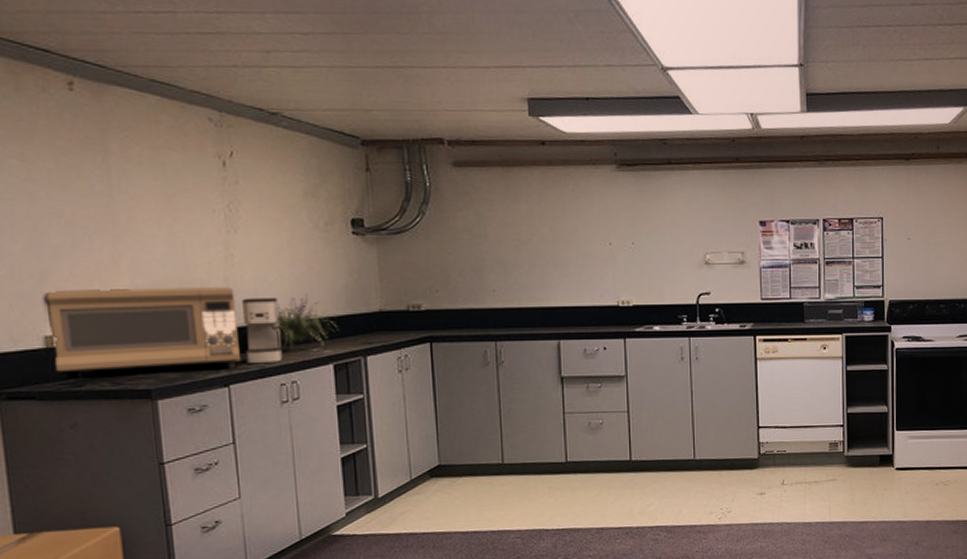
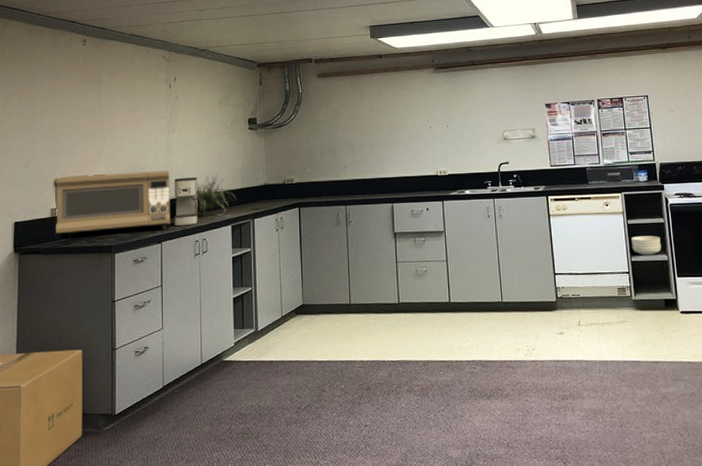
bowl: none [849,384,883,407] -> present [631,235,662,256]

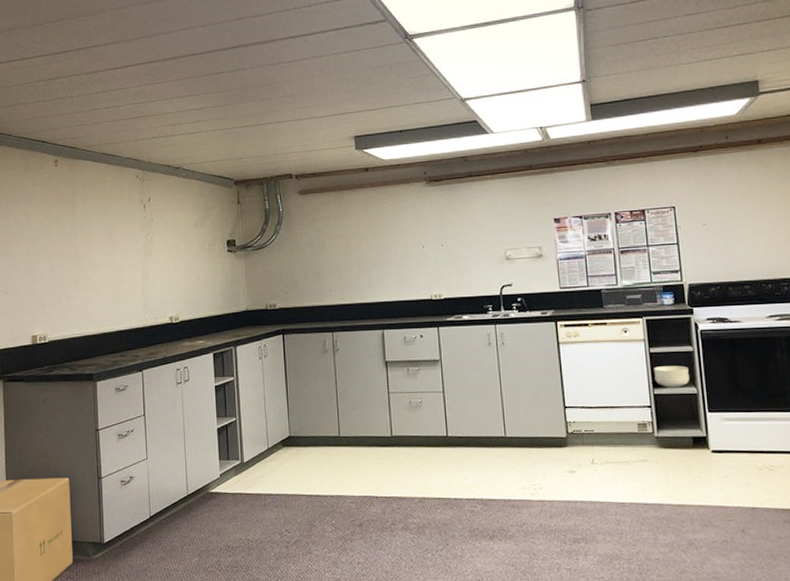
microwave: present [55,171,171,238] -> none [35,296,151,366]
plant: present [173,173,236,217] -> none [153,299,217,345]
coffee maker: present [173,177,202,227] -> none [153,303,182,354]

